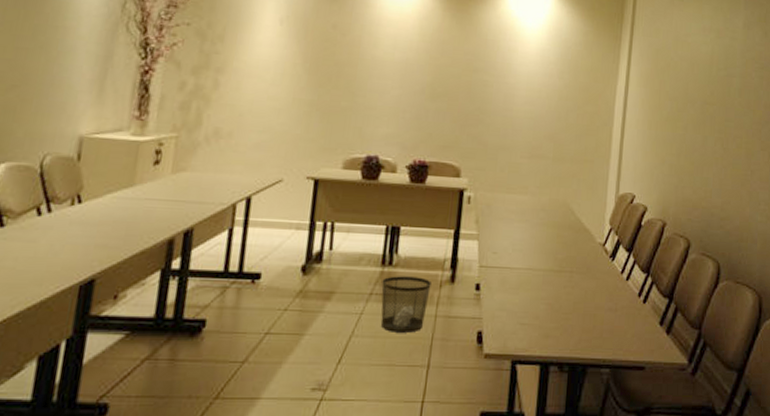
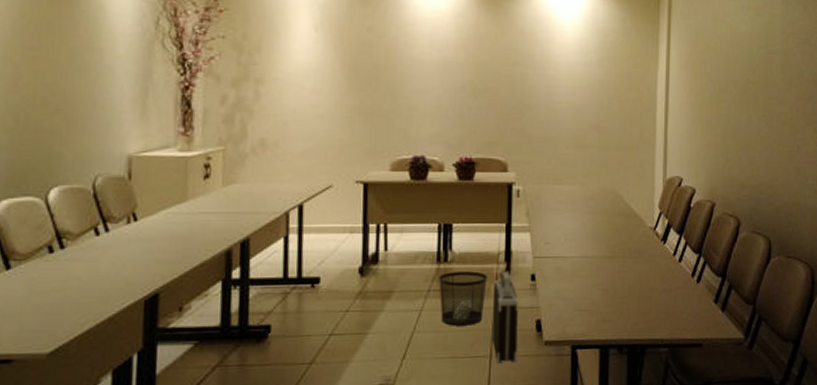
briefcase: none [430,278,462,373] -> present [491,270,519,362]

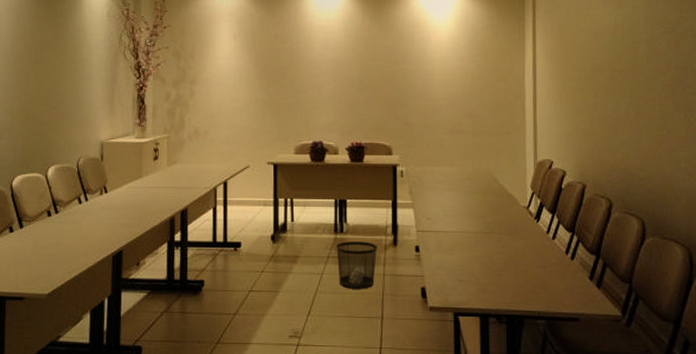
briefcase: present [491,270,519,362] -> none [382,242,406,324]

